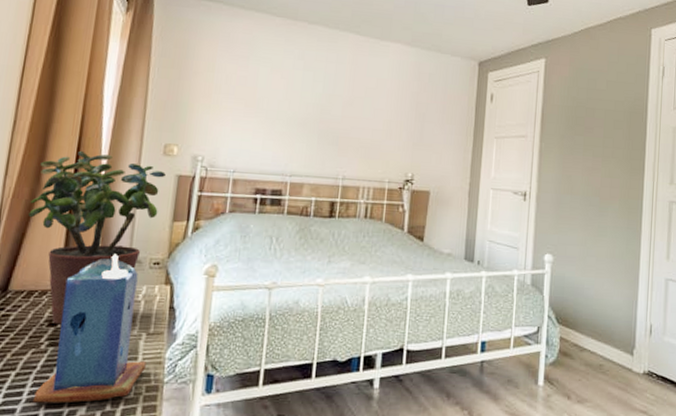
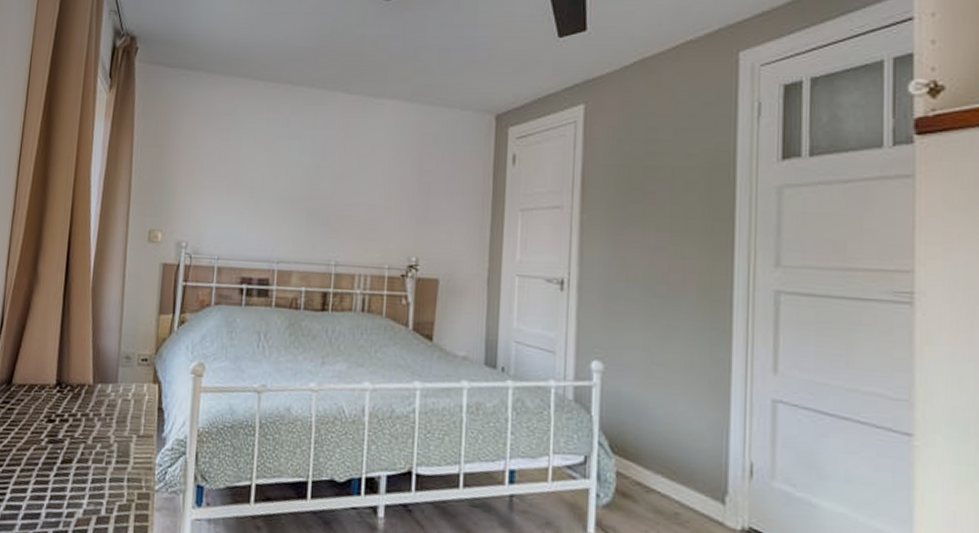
potted plant: present [28,150,166,325] -> none [28,239,151,422]
candle: present [32,254,146,403] -> none [35,348,137,505]

